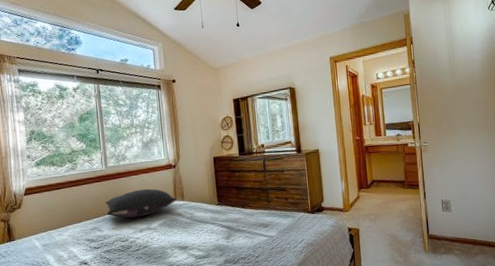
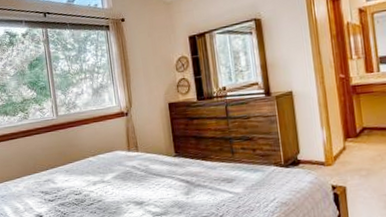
pillow: present [105,188,177,219] -> none [57,138,130,170]

